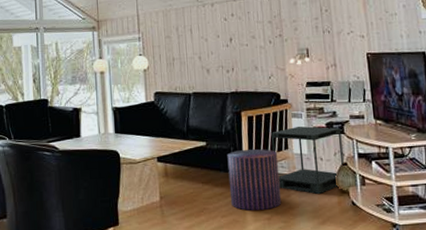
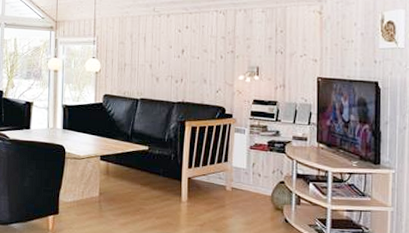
pouf: present [227,149,282,211] -> none [166,157,217,217]
side table: present [270,126,344,194] -> none [212,141,282,208]

